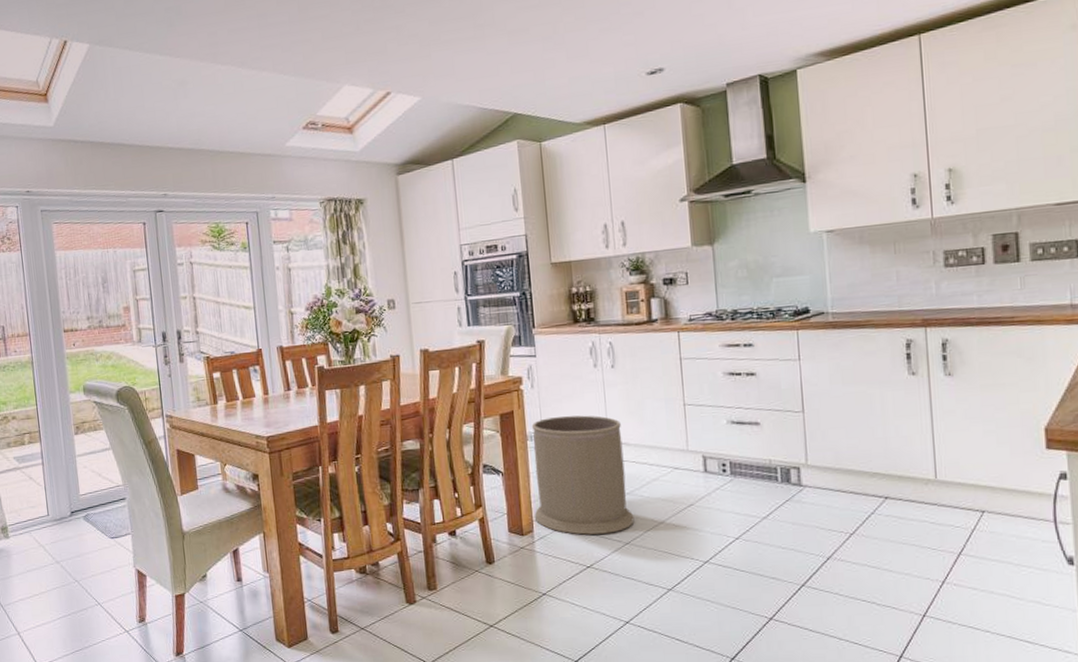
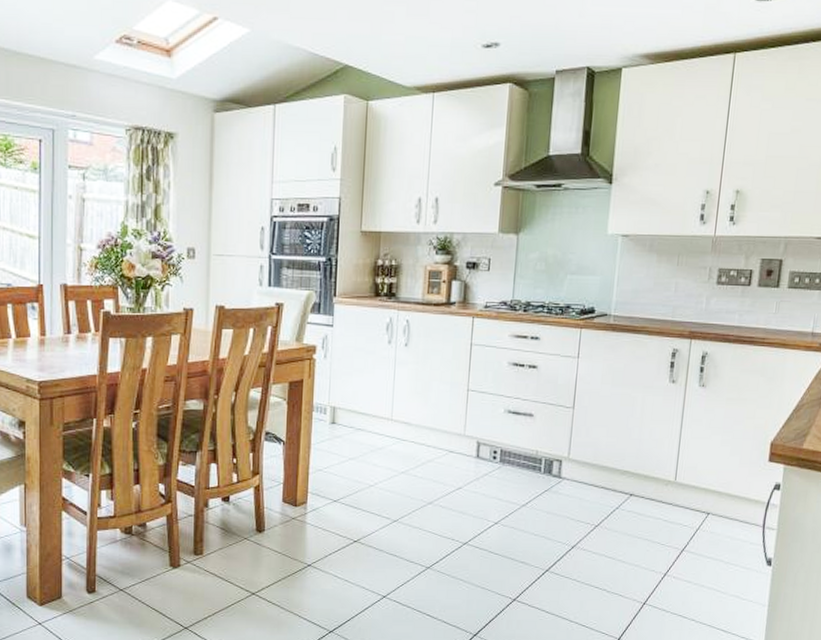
trash can: present [531,415,635,535] -> none [309,390,406,510]

